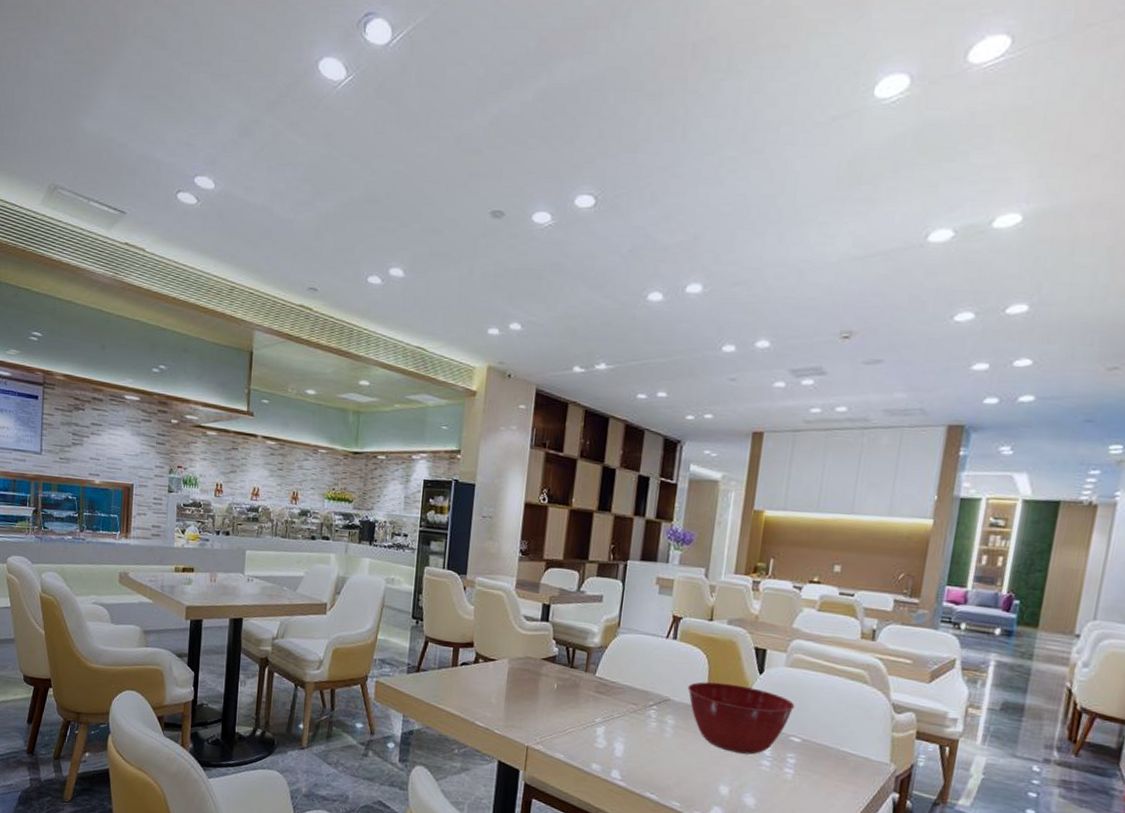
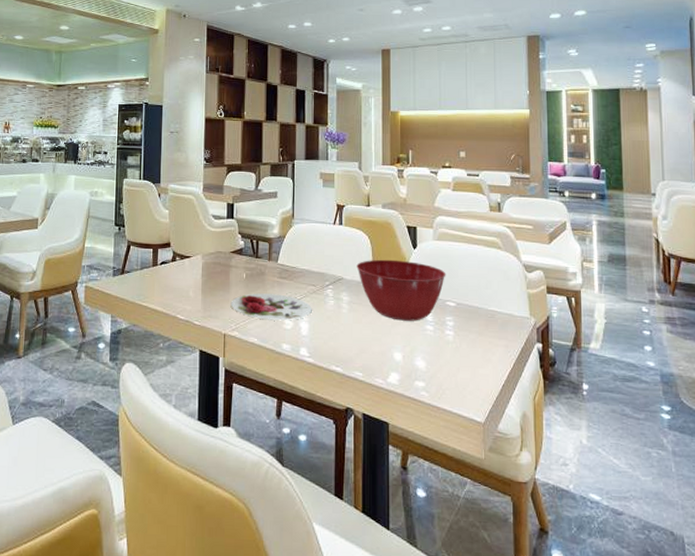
plate: none [537,706,630,740] -> present [230,293,312,321]

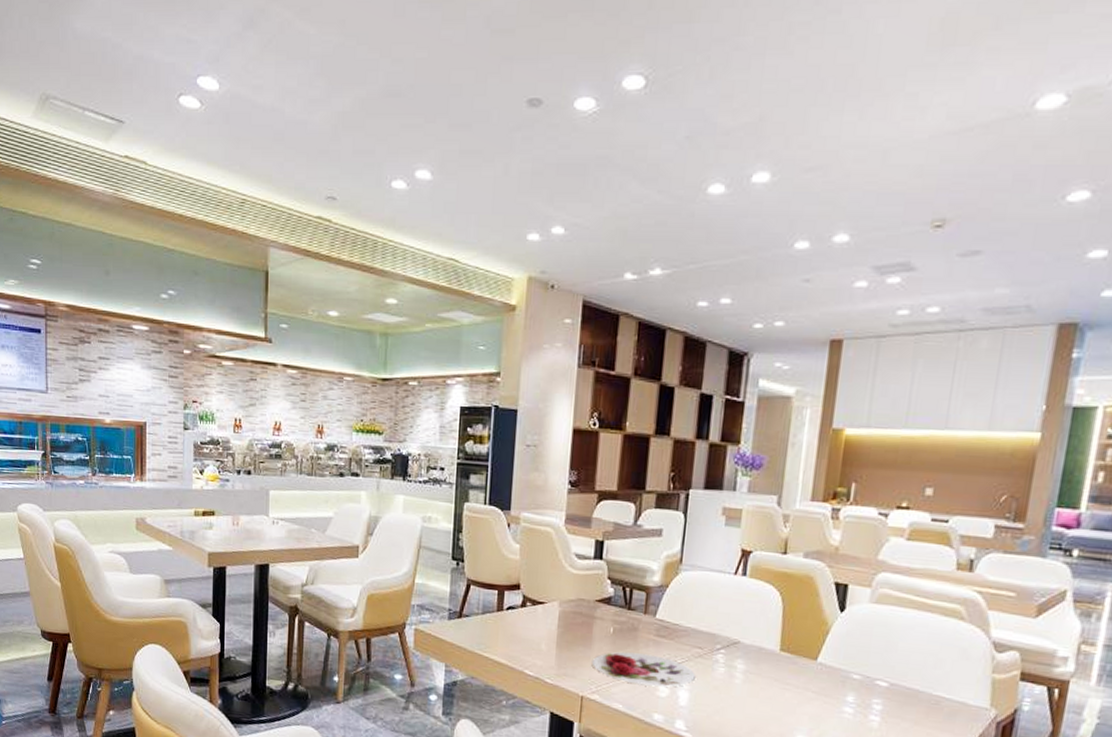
mixing bowl: present [356,259,446,321] -> none [759,622,881,701]

